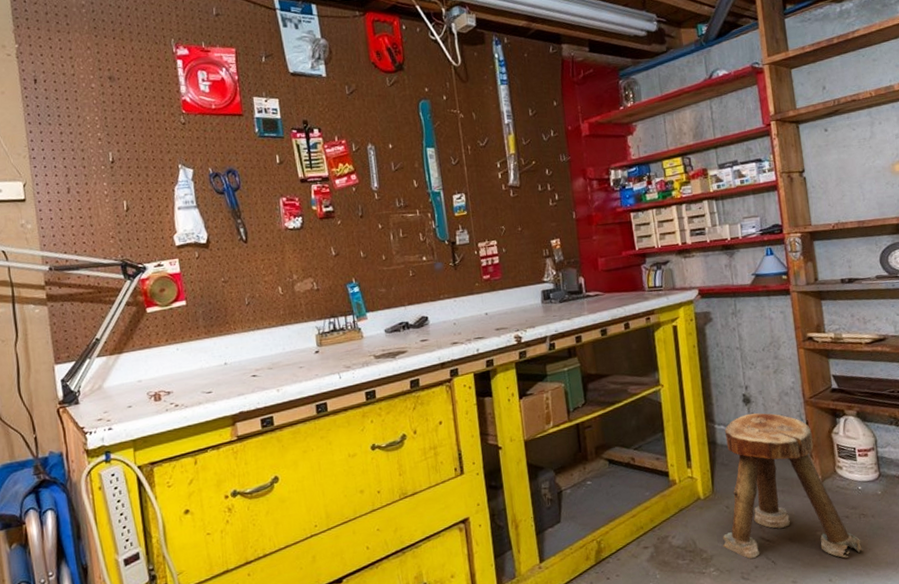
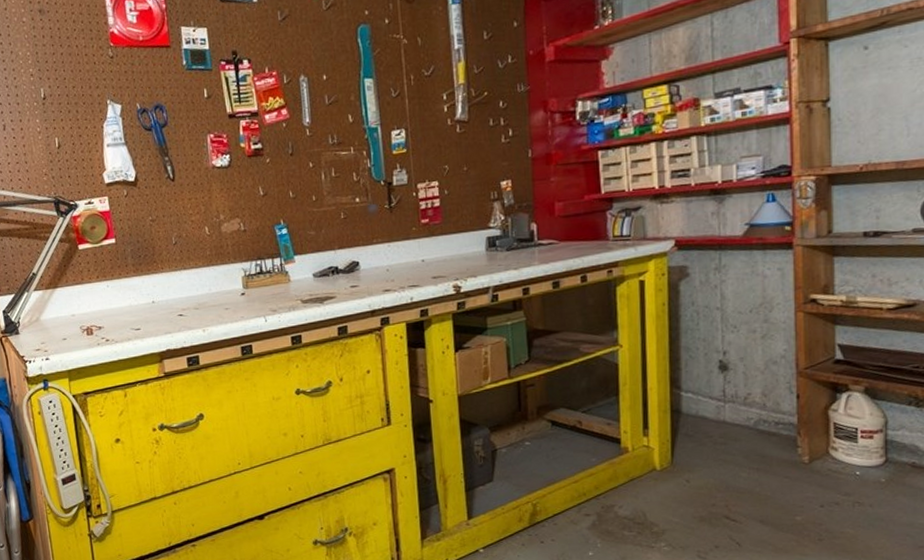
stool: present [722,413,864,560] -> none [678,381,854,548]

